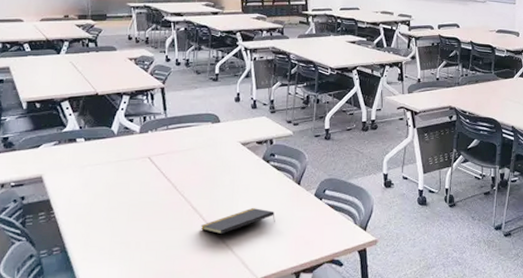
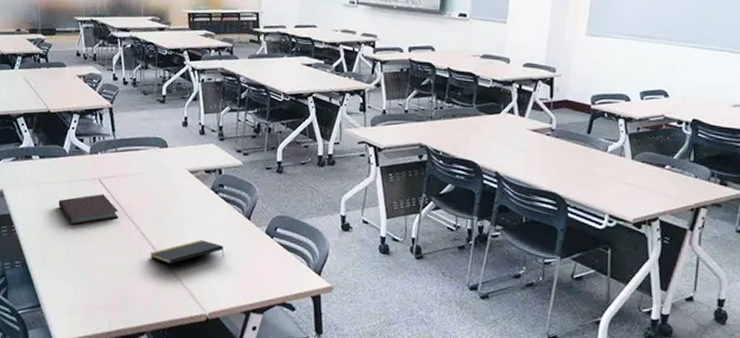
notebook: none [104,172,169,204] -> present [58,194,119,225]

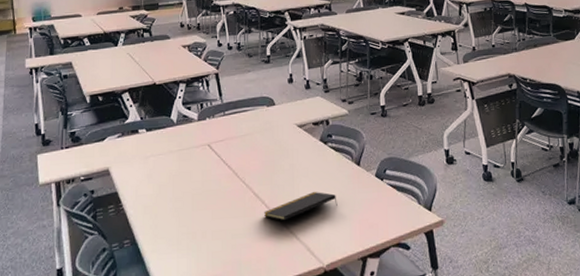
notebook: present [58,194,119,225] -> none [167,159,230,194]

